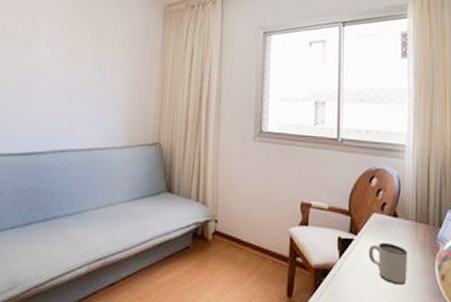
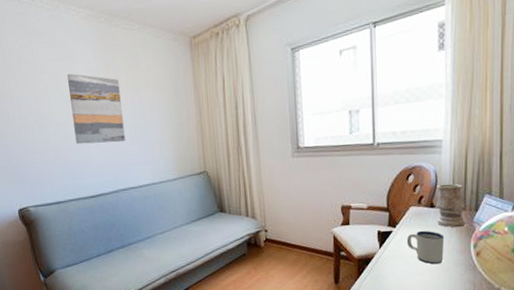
wall art: none [20,17,83,98] -> present [67,73,126,145]
vase: none [400,192,430,244] -> present [437,183,466,228]

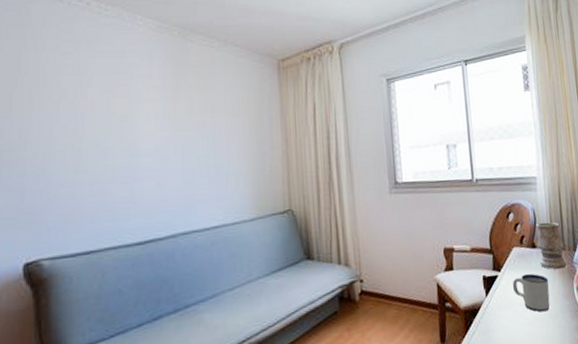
wall art: present [67,73,126,145] -> none [123,89,192,176]

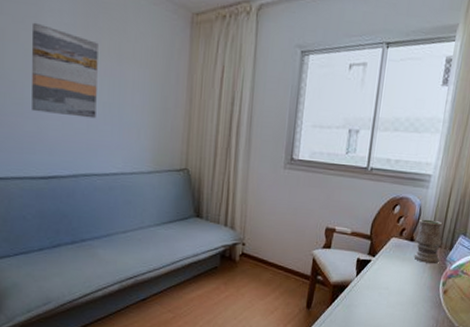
wall art: none [123,89,192,176] -> present [32,22,98,119]
mug: present [513,273,551,312] -> none [383,263,418,298]

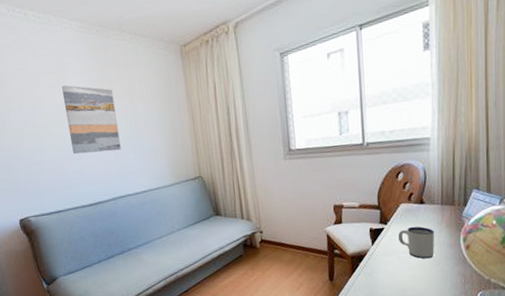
mug: none [383,263,418,298] -> present [399,226,435,259]
vase: present [414,219,443,265] -> none [426,180,455,223]

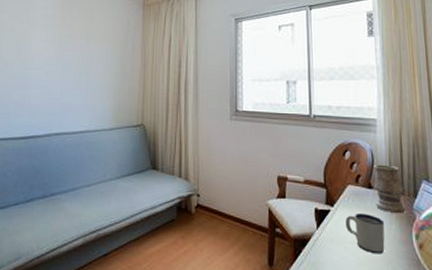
wall art: present [62,85,121,155] -> none [19,16,72,86]
vase: none [426,180,455,223] -> present [373,164,406,214]

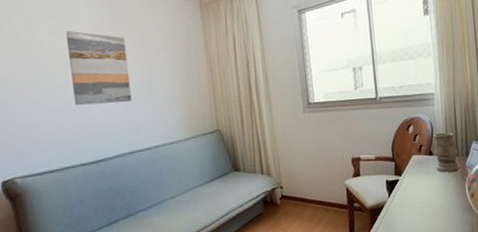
wall art: none [19,16,72,86] -> present [66,30,132,106]
mug: present [346,213,385,254] -> none [412,177,445,209]

